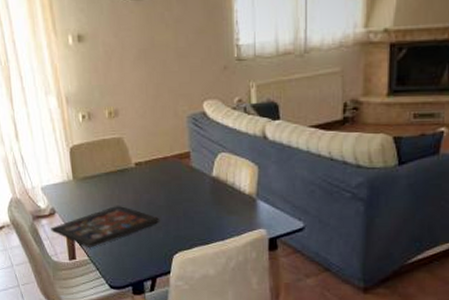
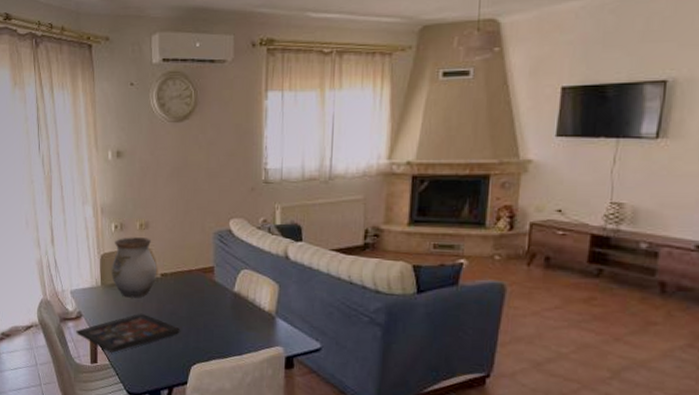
vase: none [81,126,130,190] -> present [110,237,156,298]

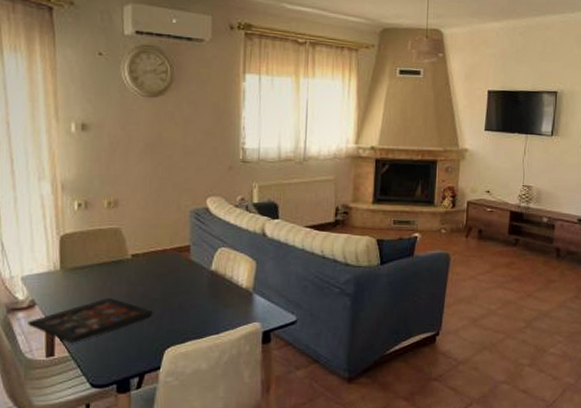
vase: present [110,237,156,298] -> none [72,216,127,282]

